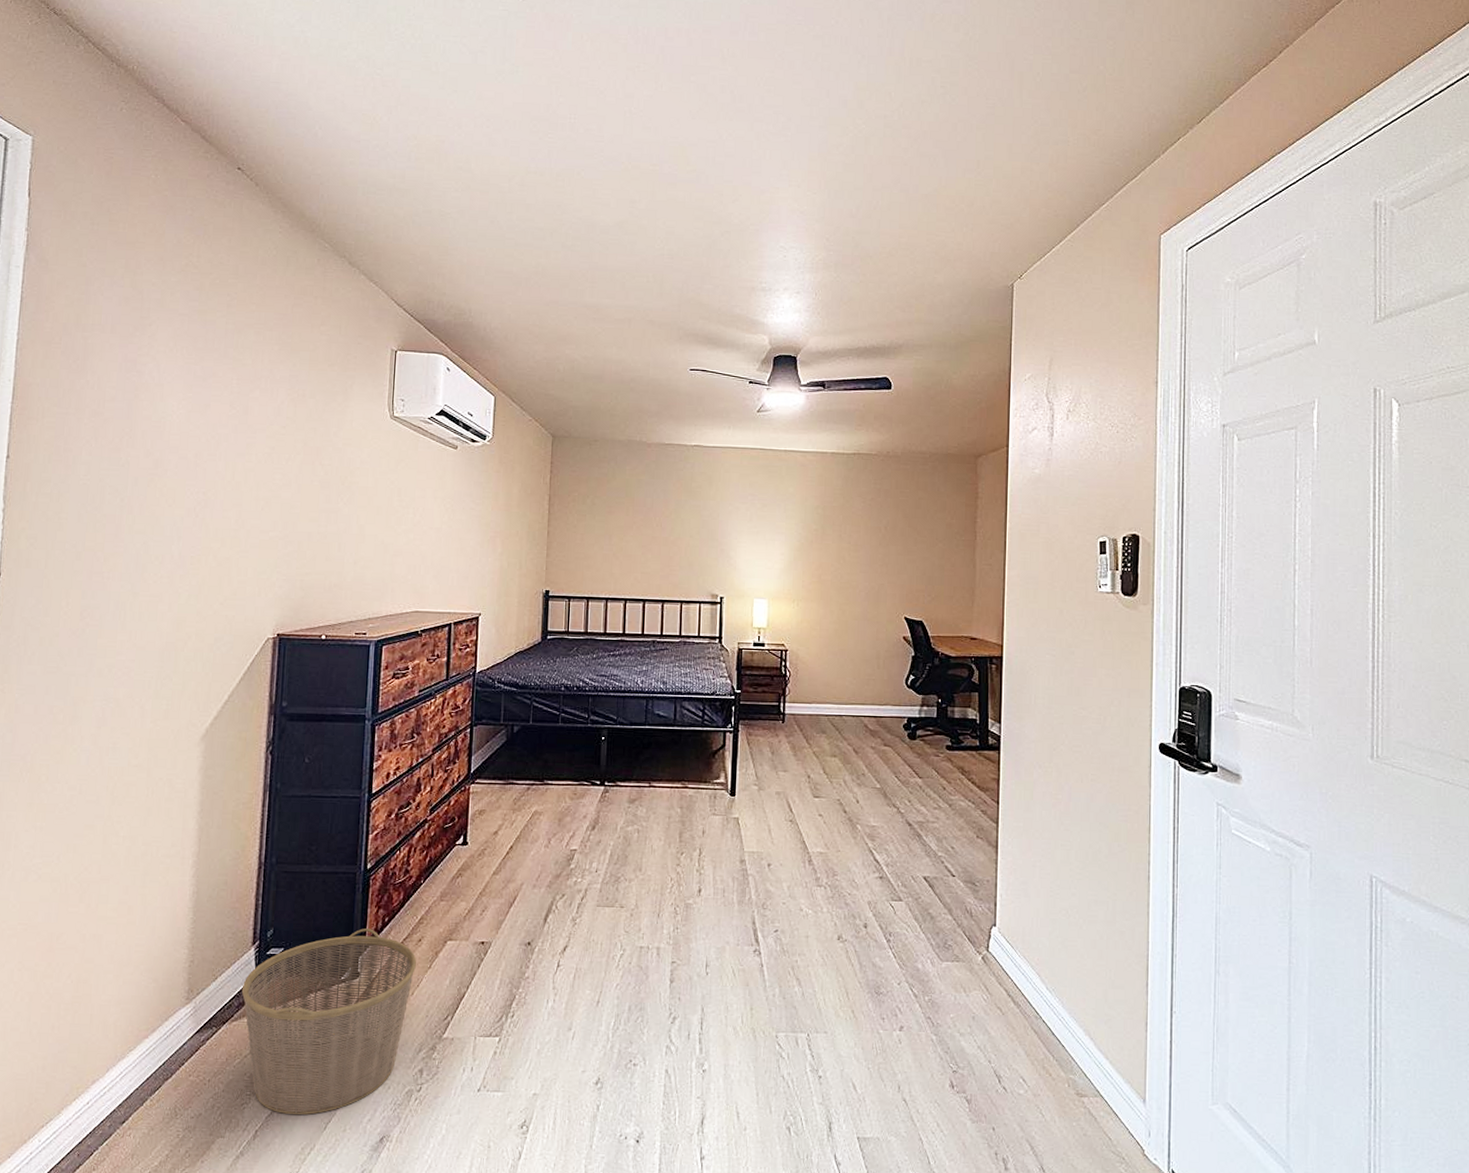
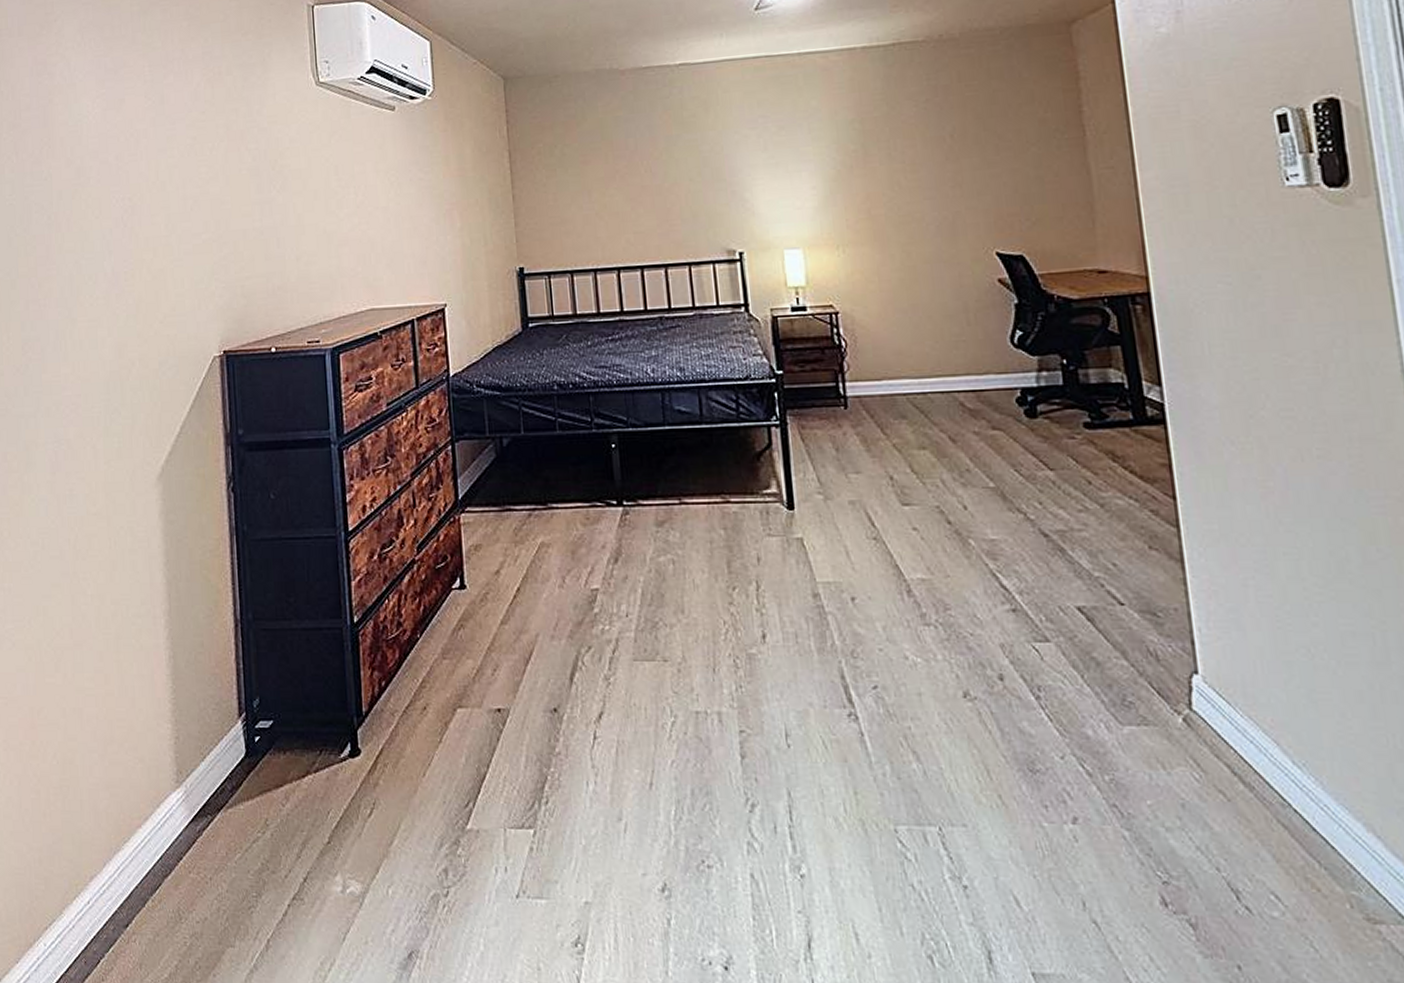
basket: present [241,928,417,1116] -> none [233,695,425,923]

